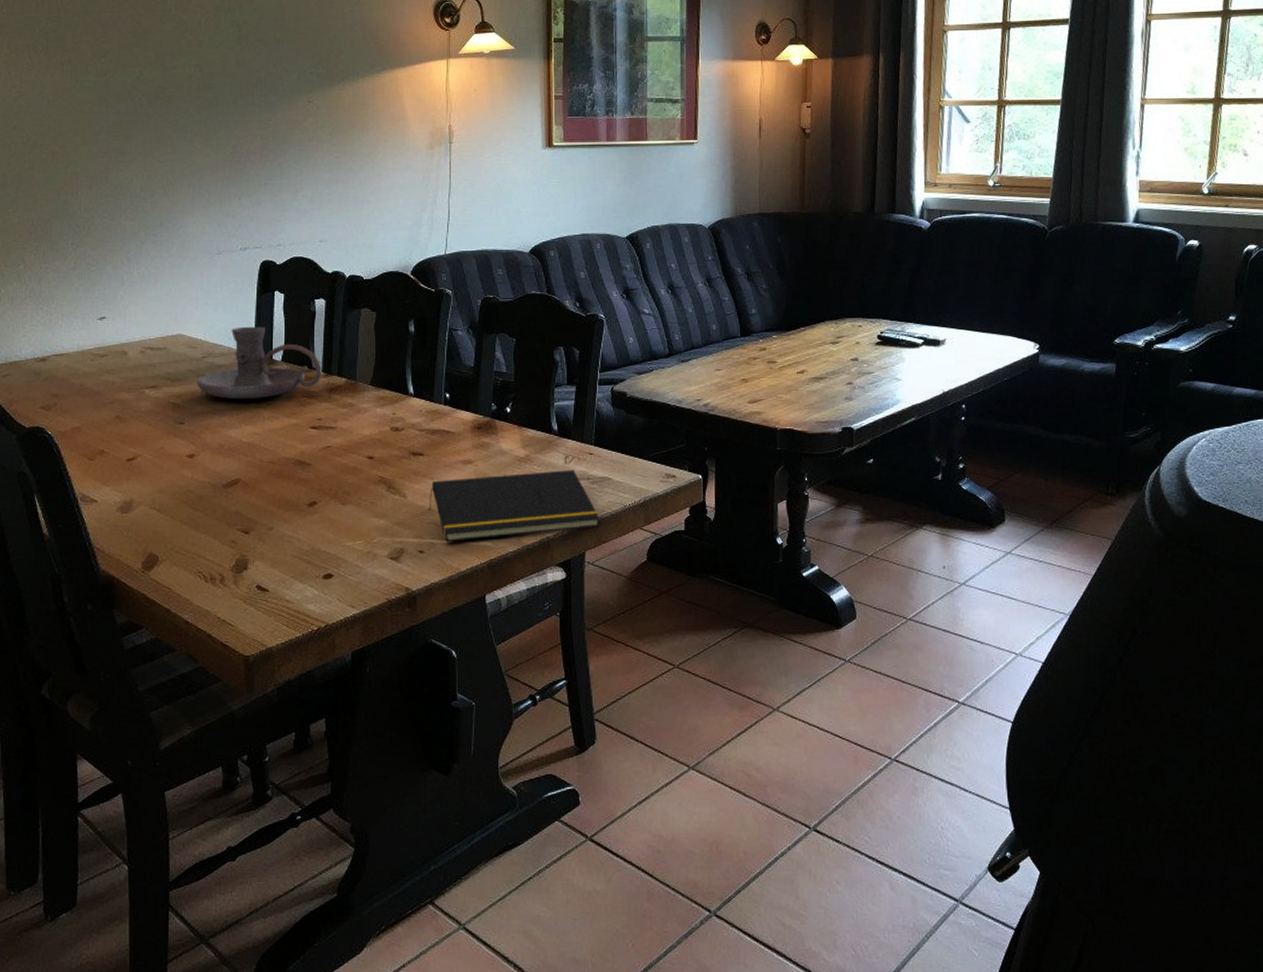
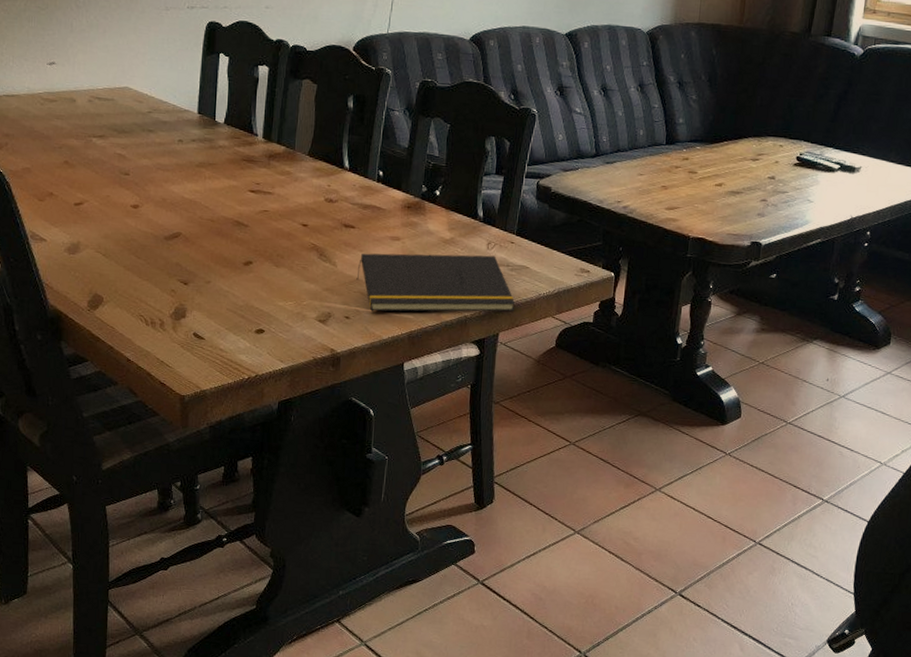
candle holder: present [197,326,322,400] -> none [142,85,262,158]

